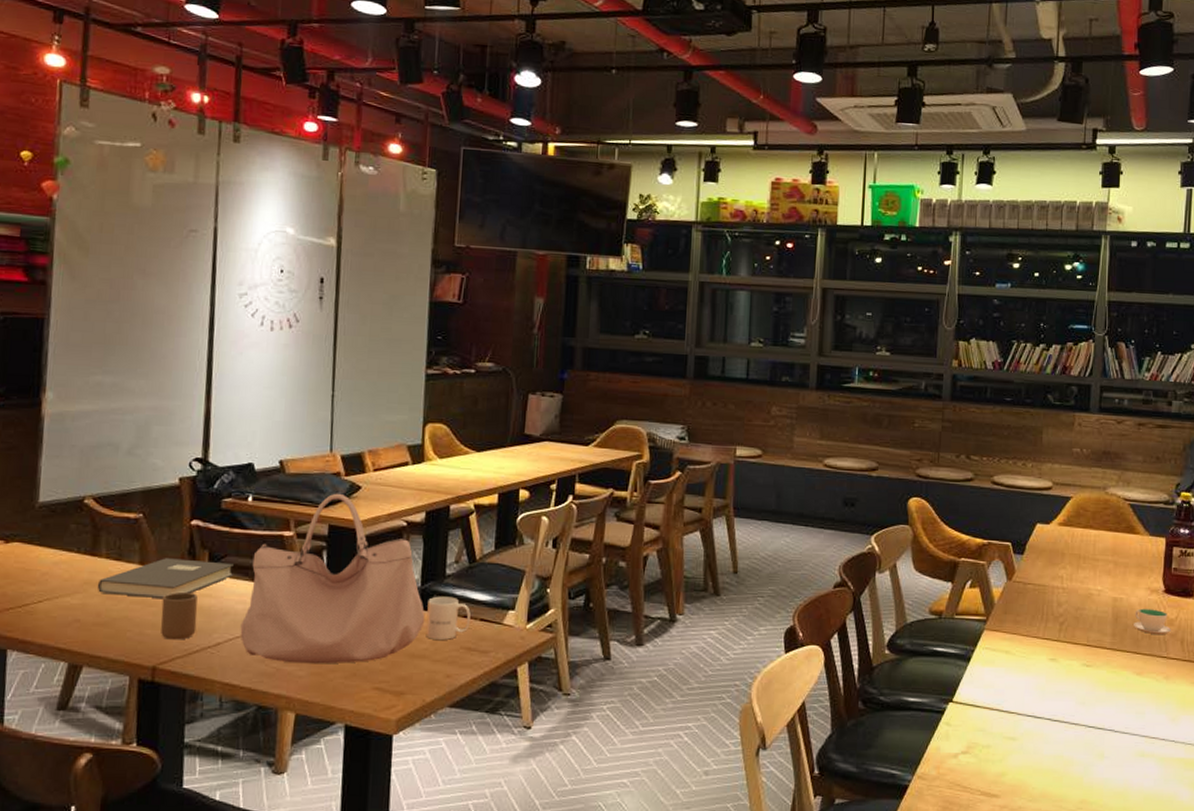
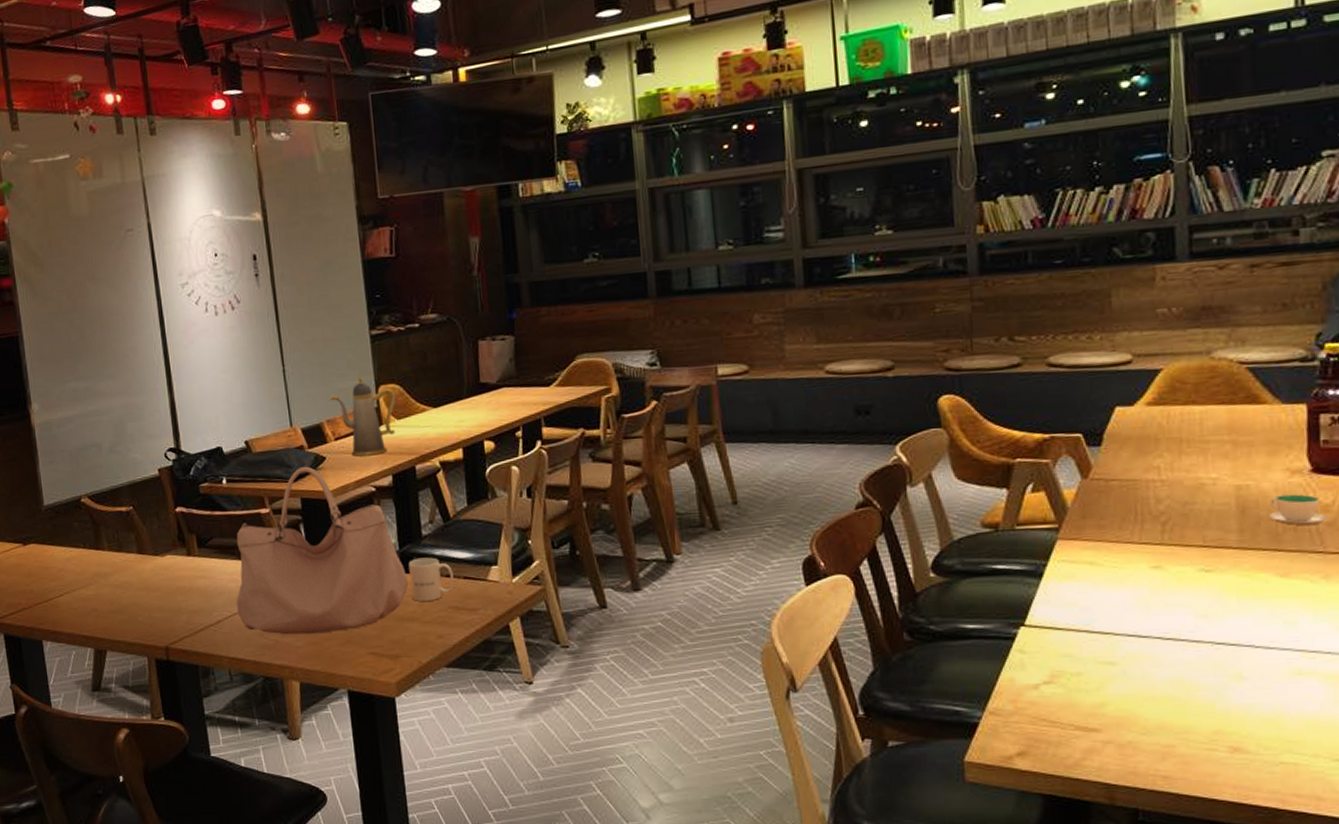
book: present [97,558,235,599] -> none [105,544,222,584]
cup: present [160,591,198,640] -> none [163,575,198,621]
coffee pot: none [375,410,442,491] -> present [329,375,396,457]

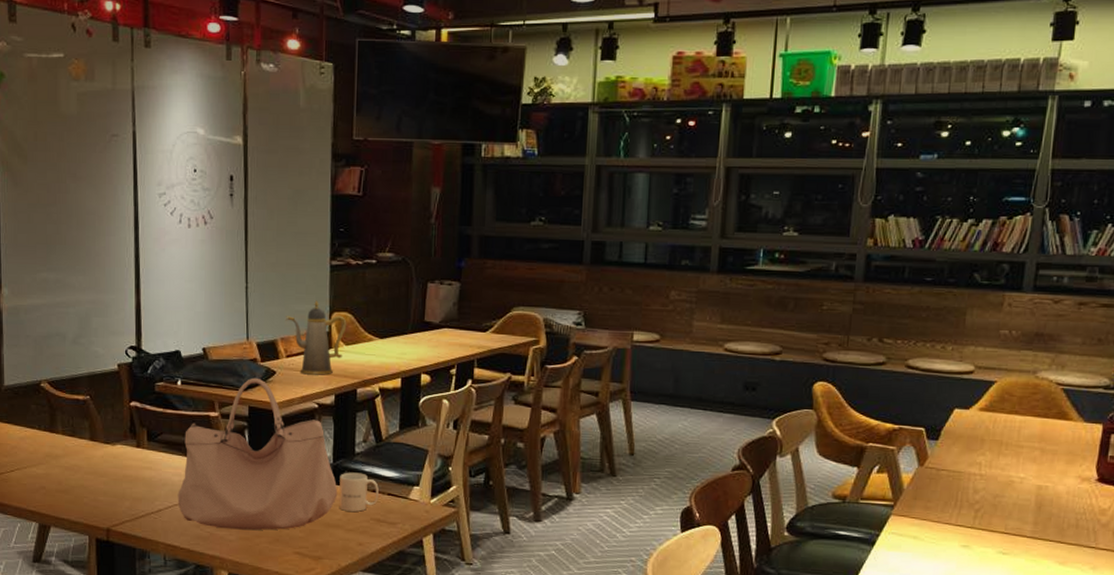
cup: present [1268,494,1328,526] -> none [1058,497,1104,525]

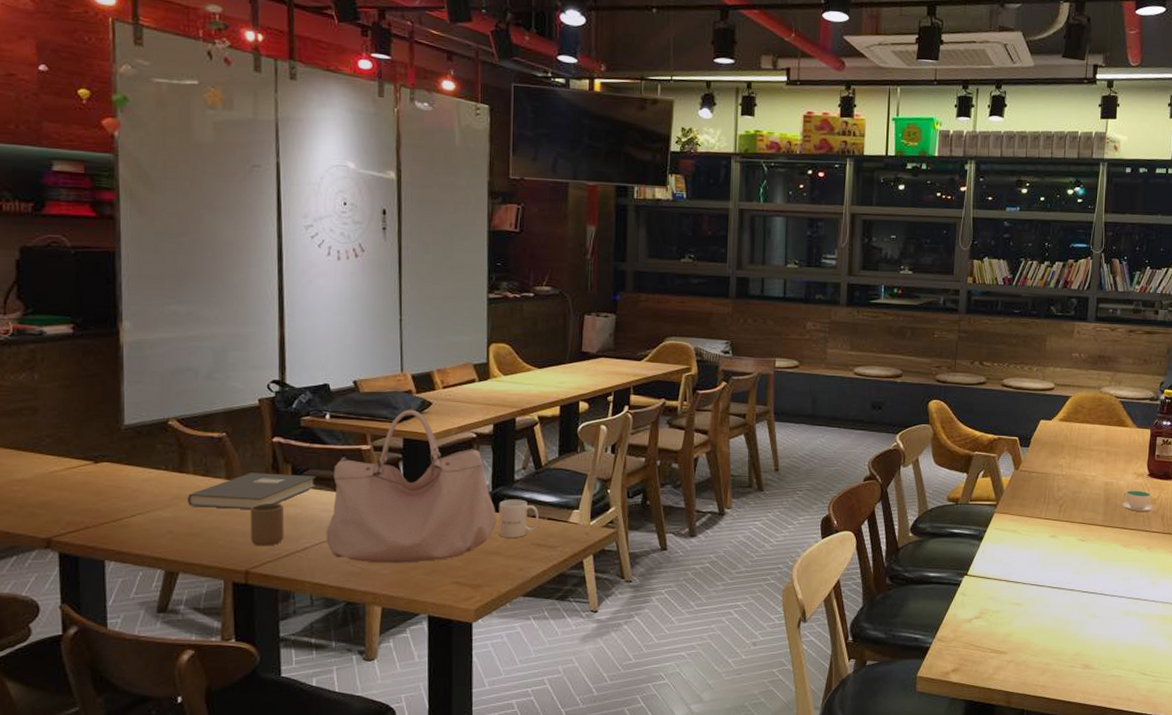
book: none [57,435,170,471] -> present [187,473,317,510]
cup: none [111,464,141,506] -> present [250,502,285,546]
coffee pot: present [286,300,347,375] -> none [442,332,505,405]
cup: none [1058,497,1104,525] -> present [1121,490,1154,513]

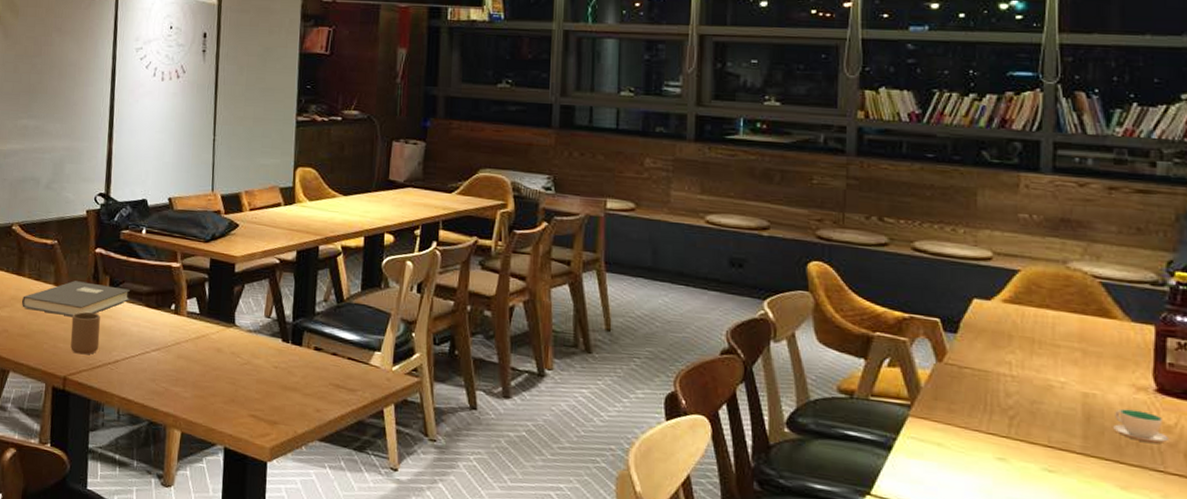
handbag: present [325,409,497,563] -> none [135,229,297,390]
mug: present [498,499,539,538] -> none [297,332,339,375]

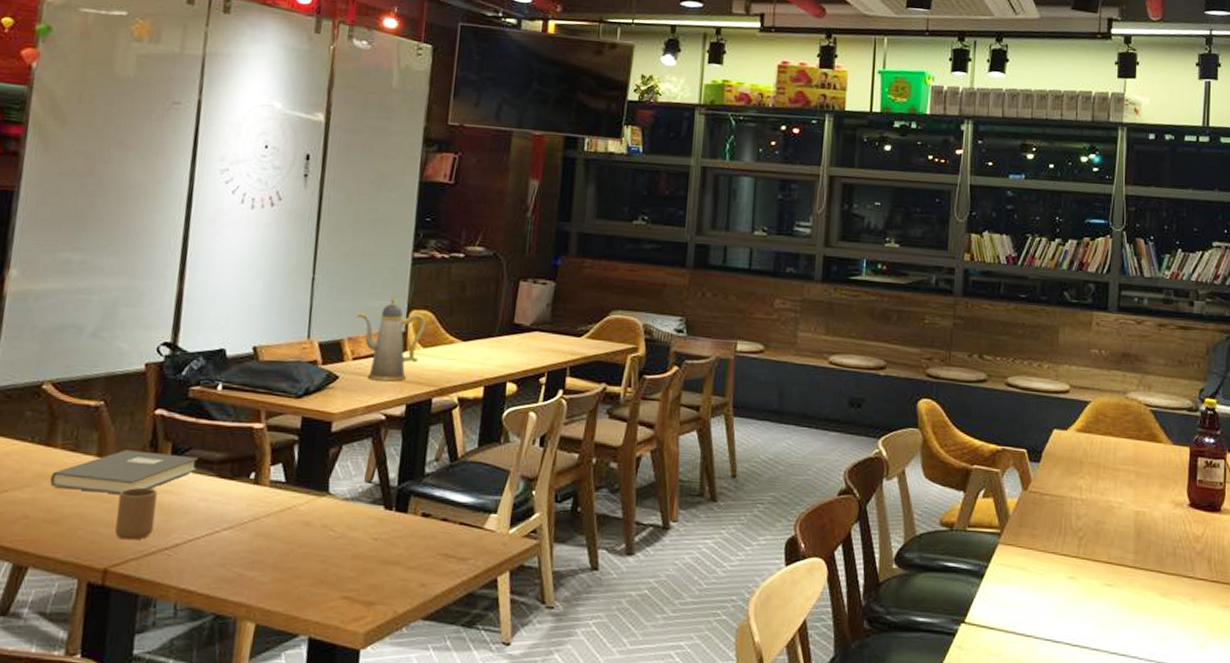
coffee pot: none [251,155,311,230] -> present [356,296,426,382]
cup: present [1112,409,1170,444] -> none [1156,523,1198,553]

